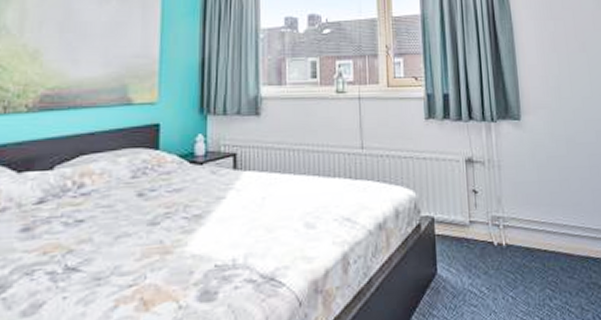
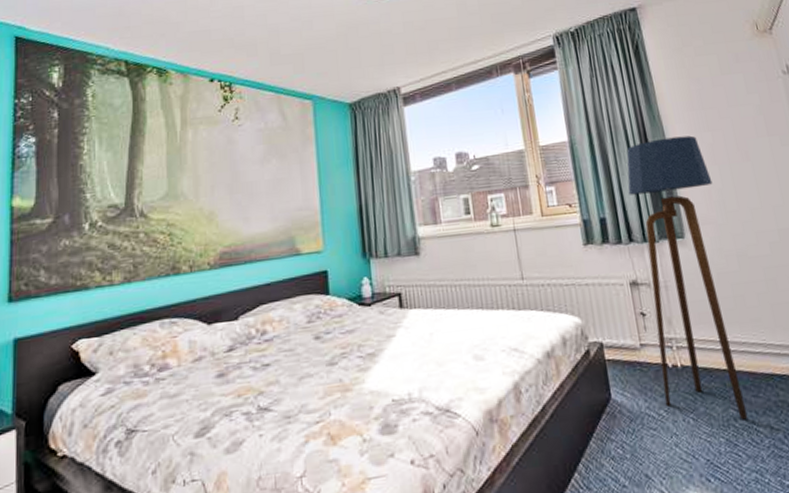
floor lamp: none [472,22,562,300] -> present [626,135,748,420]

